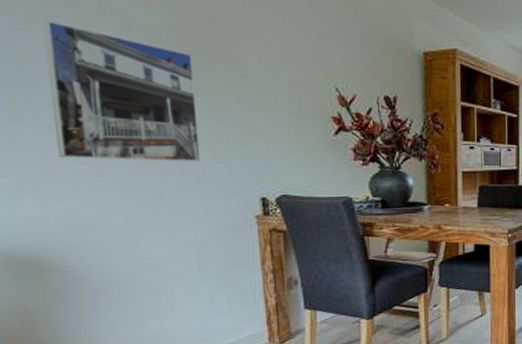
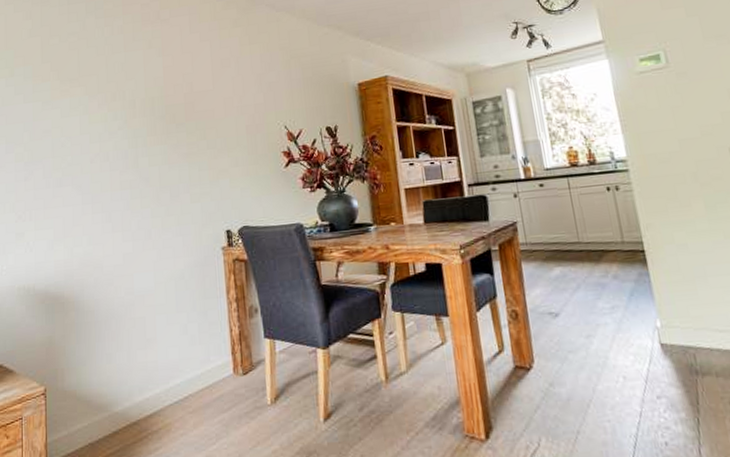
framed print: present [42,20,201,163] -> none [80,107,180,210]

